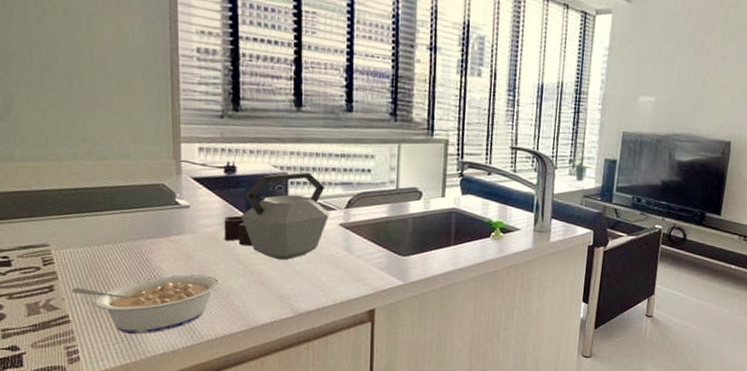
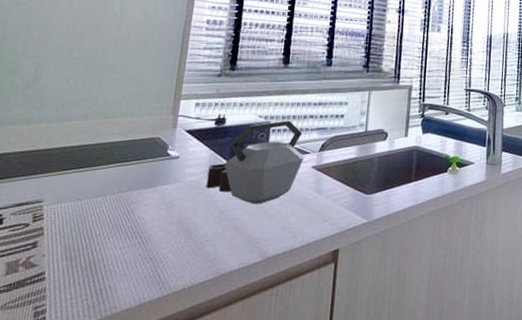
legume: present [71,274,220,334] -> none [53,222,197,289]

